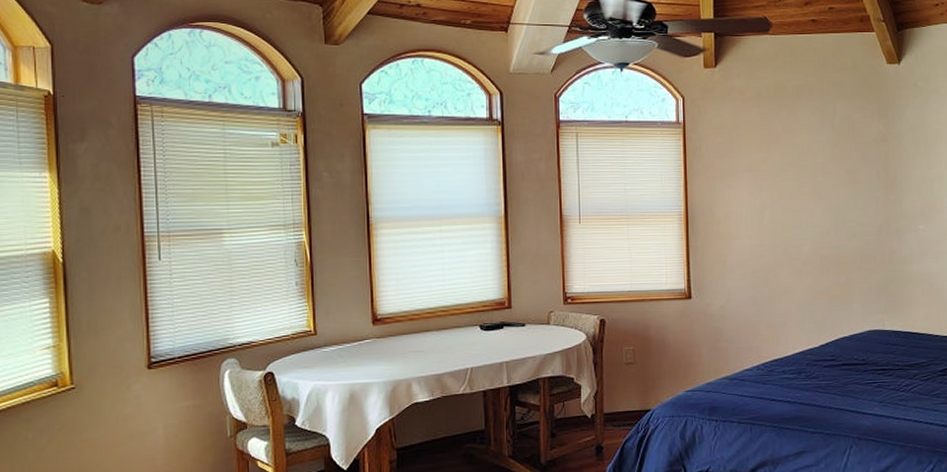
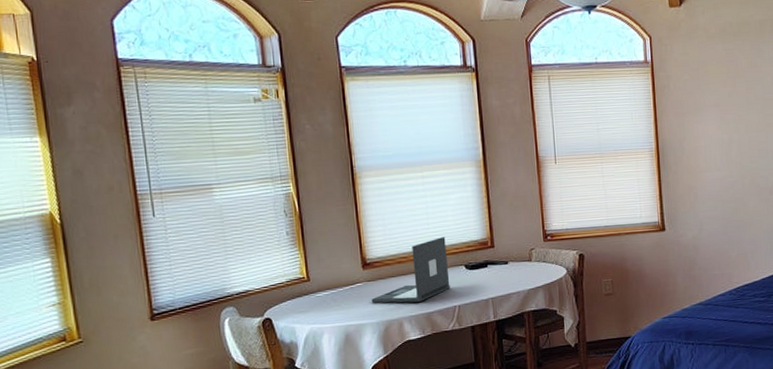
laptop: none [379,295,463,363] -> present [371,237,450,303]

